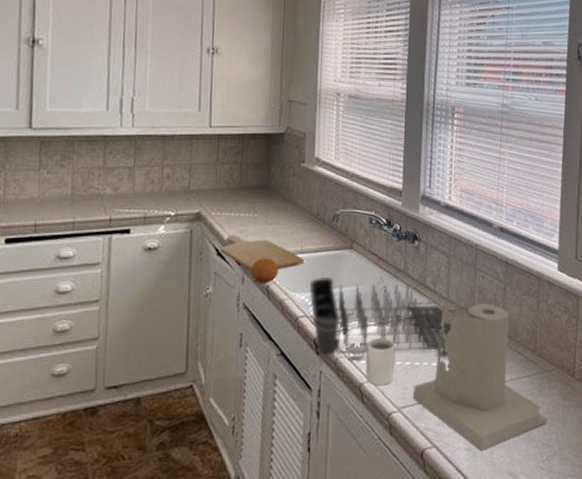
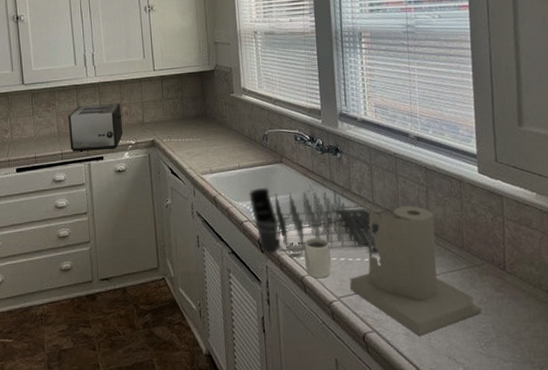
toaster: none [86,163,162,222] -> present [68,103,123,152]
chopping board: present [220,235,304,271] -> none [173,156,243,185]
fruit: present [251,258,279,283] -> none [200,174,222,194]

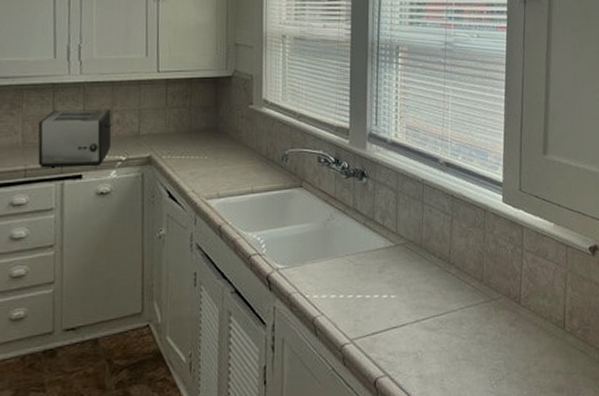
dish rack: present [249,187,382,257] -> none [260,215,405,296]
mug: present [303,238,331,279] -> none [317,272,347,319]
paper towel roll: present [349,203,482,336] -> none [364,234,496,378]

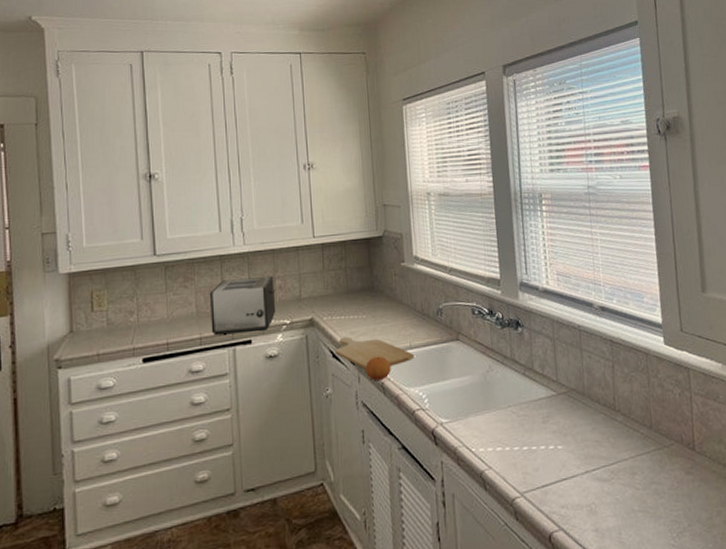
chopping board: none [172,177,255,212] -> present [335,337,415,370]
fruit: none [203,199,230,223] -> present [365,356,391,380]

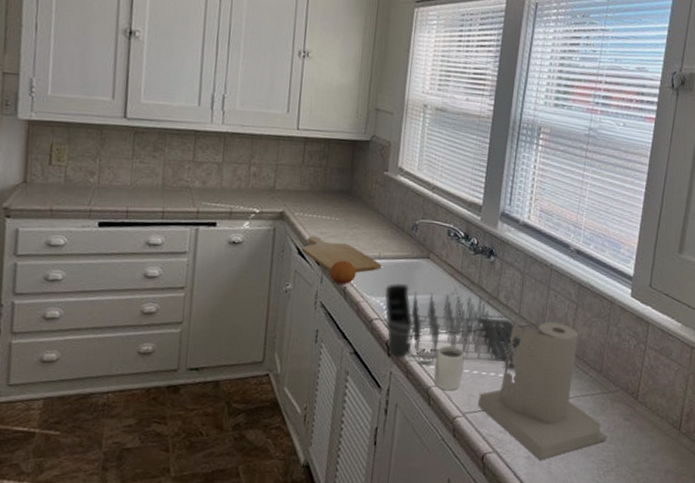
toaster: present [209,276,276,336] -> none [175,157,249,216]
dish rack: none [421,369,567,449] -> present [384,282,526,369]
mug: none [483,424,514,473] -> present [433,346,465,391]
paper towel roll: none [533,383,673,531] -> present [477,315,608,460]

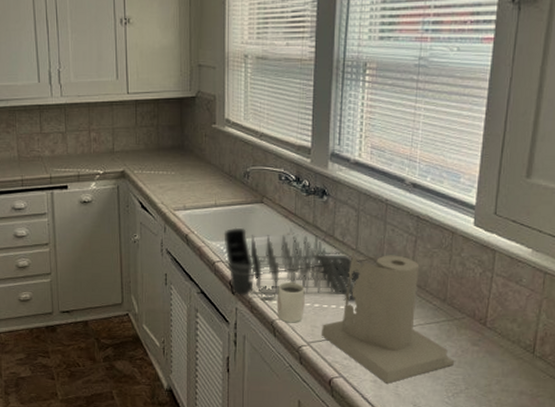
chopping board: present [301,236,382,273] -> none [144,190,219,222]
fruit: present [329,260,357,284] -> none [172,211,196,232]

